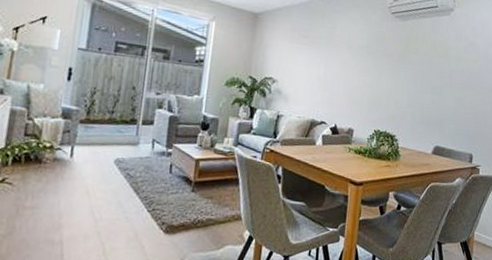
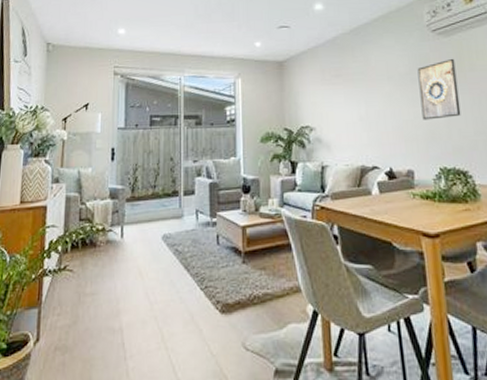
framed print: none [369,40,404,90] -> present [417,58,461,120]

